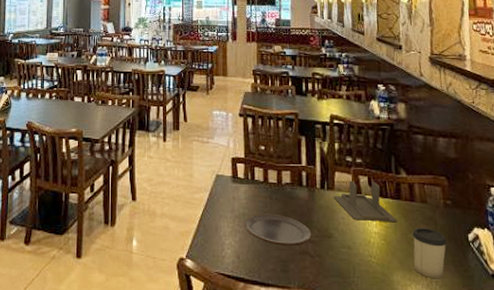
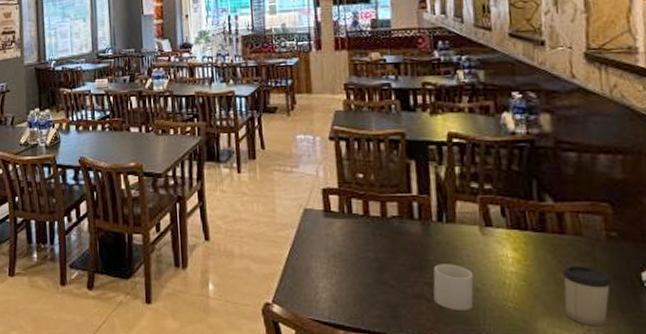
plate: present [244,213,312,246] -> none [341,252,428,288]
cup: none [316,225,347,266] -> present [433,264,474,312]
napkin holder: present [333,180,398,223] -> none [454,210,542,260]

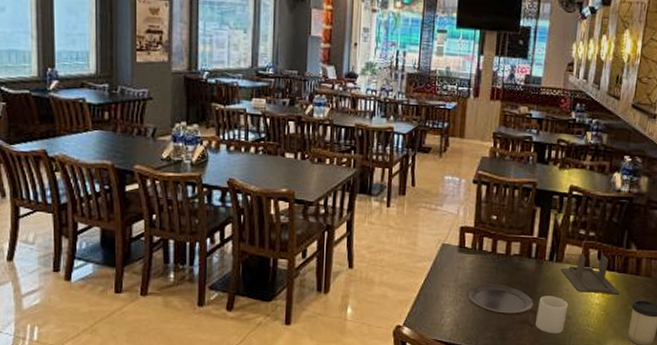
plate: none [341,252,428,288] -> present [466,283,534,315]
napkin holder: none [454,210,542,260] -> present [560,253,620,295]

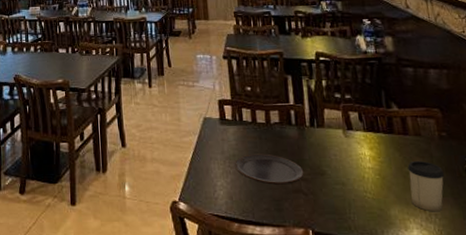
cup: present [536,296,568,334] -> none [308,162,341,203]
napkin holder: present [560,253,620,295] -> none [324,117,392,157]

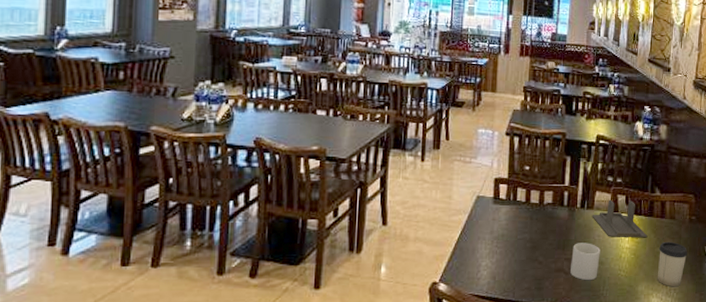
plate: present [235,153,304,185] -> none [502,234,568,264]
cup: none [308,162,341,203] -> present [570,243,600,281]
napkin holder: none [324,117,392,157] -> present [592,199,648,238]

